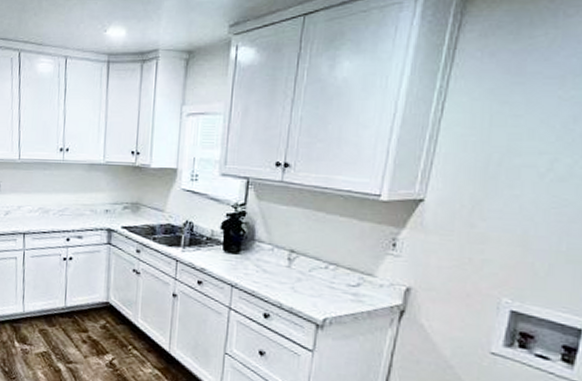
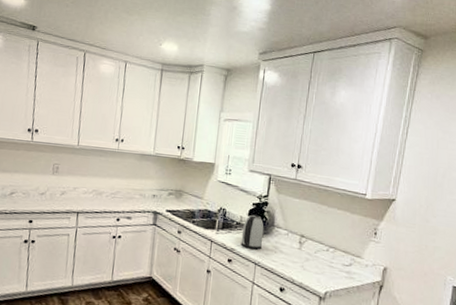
kettle: none [212,227,242,269] -> present [240,214,264,250]

